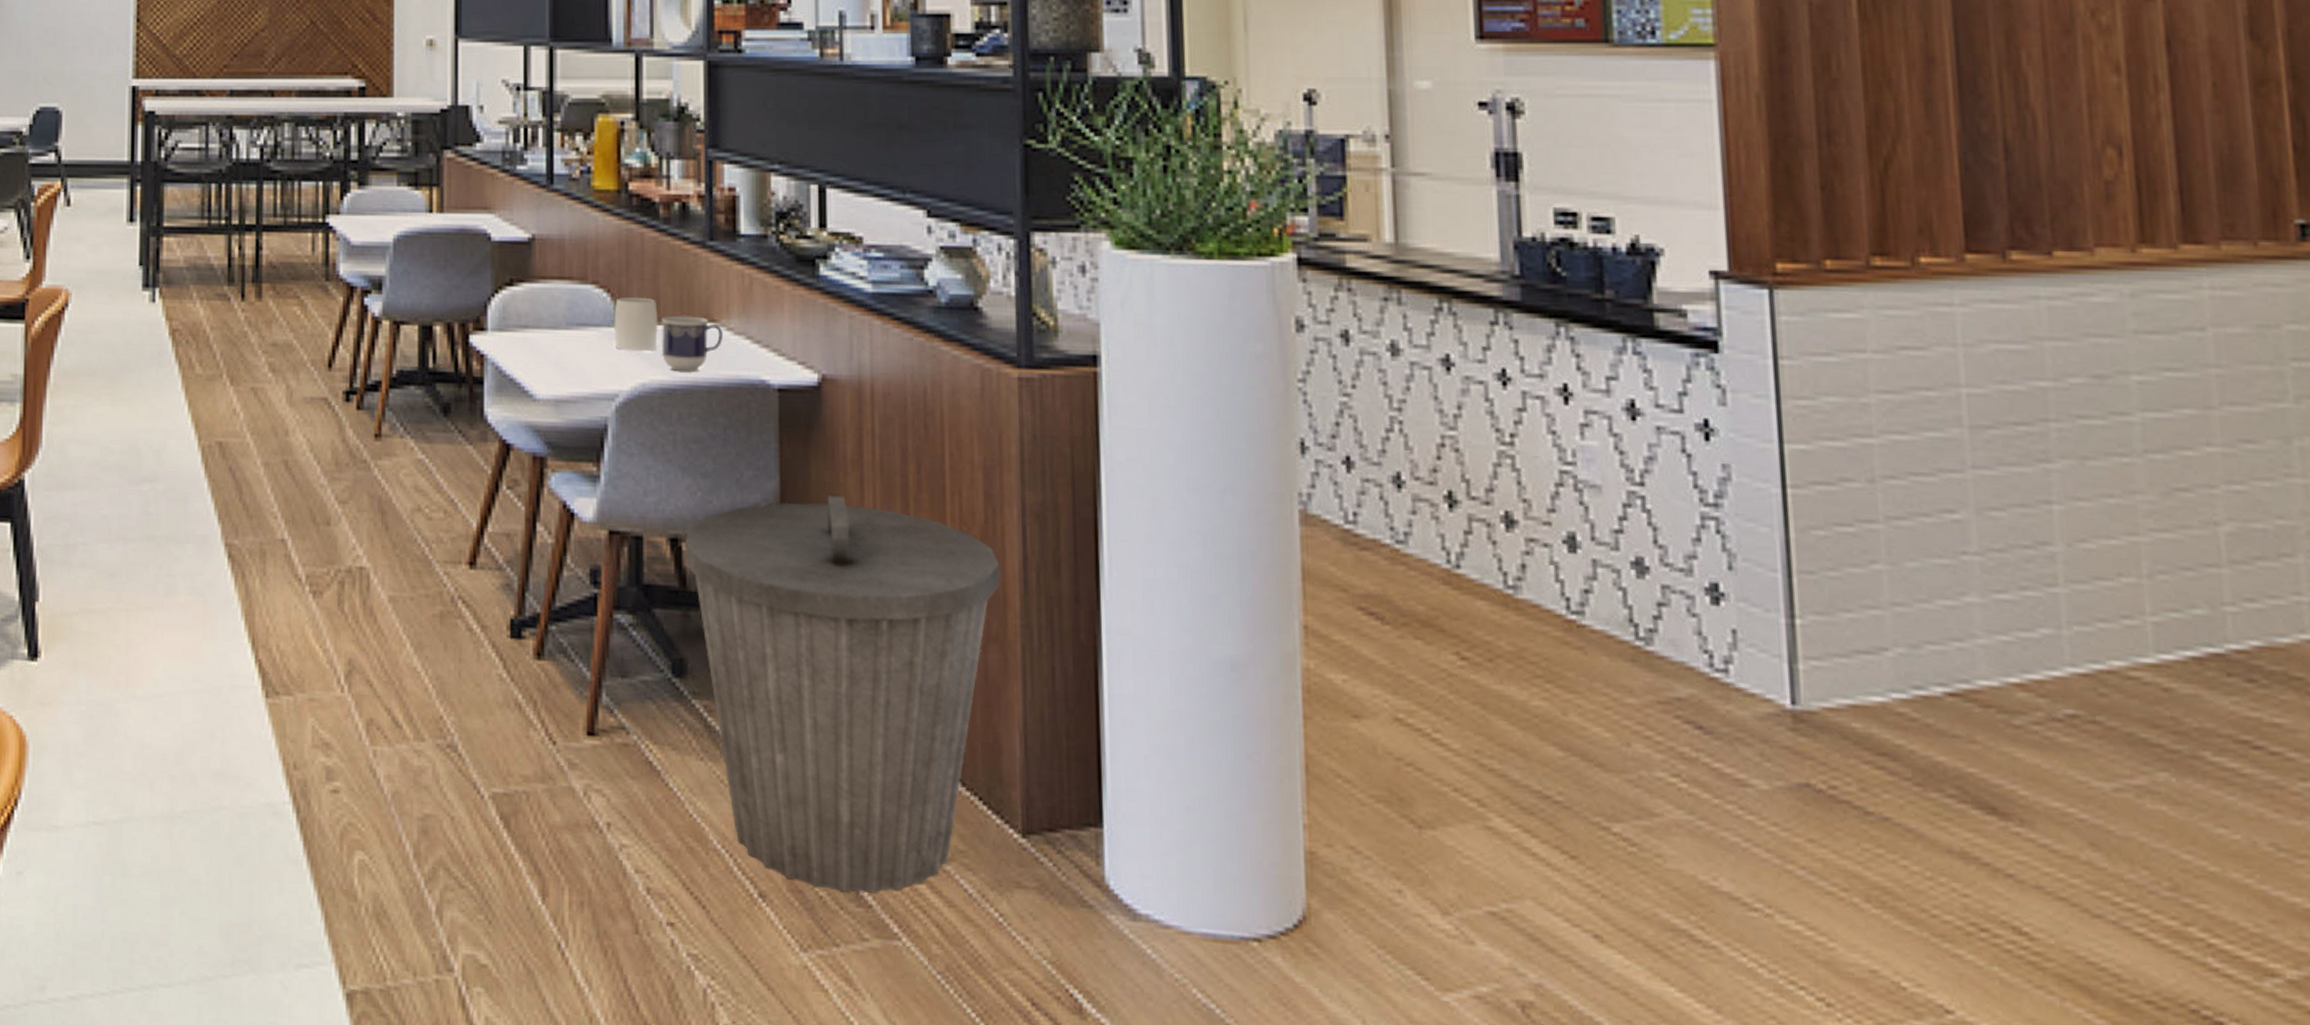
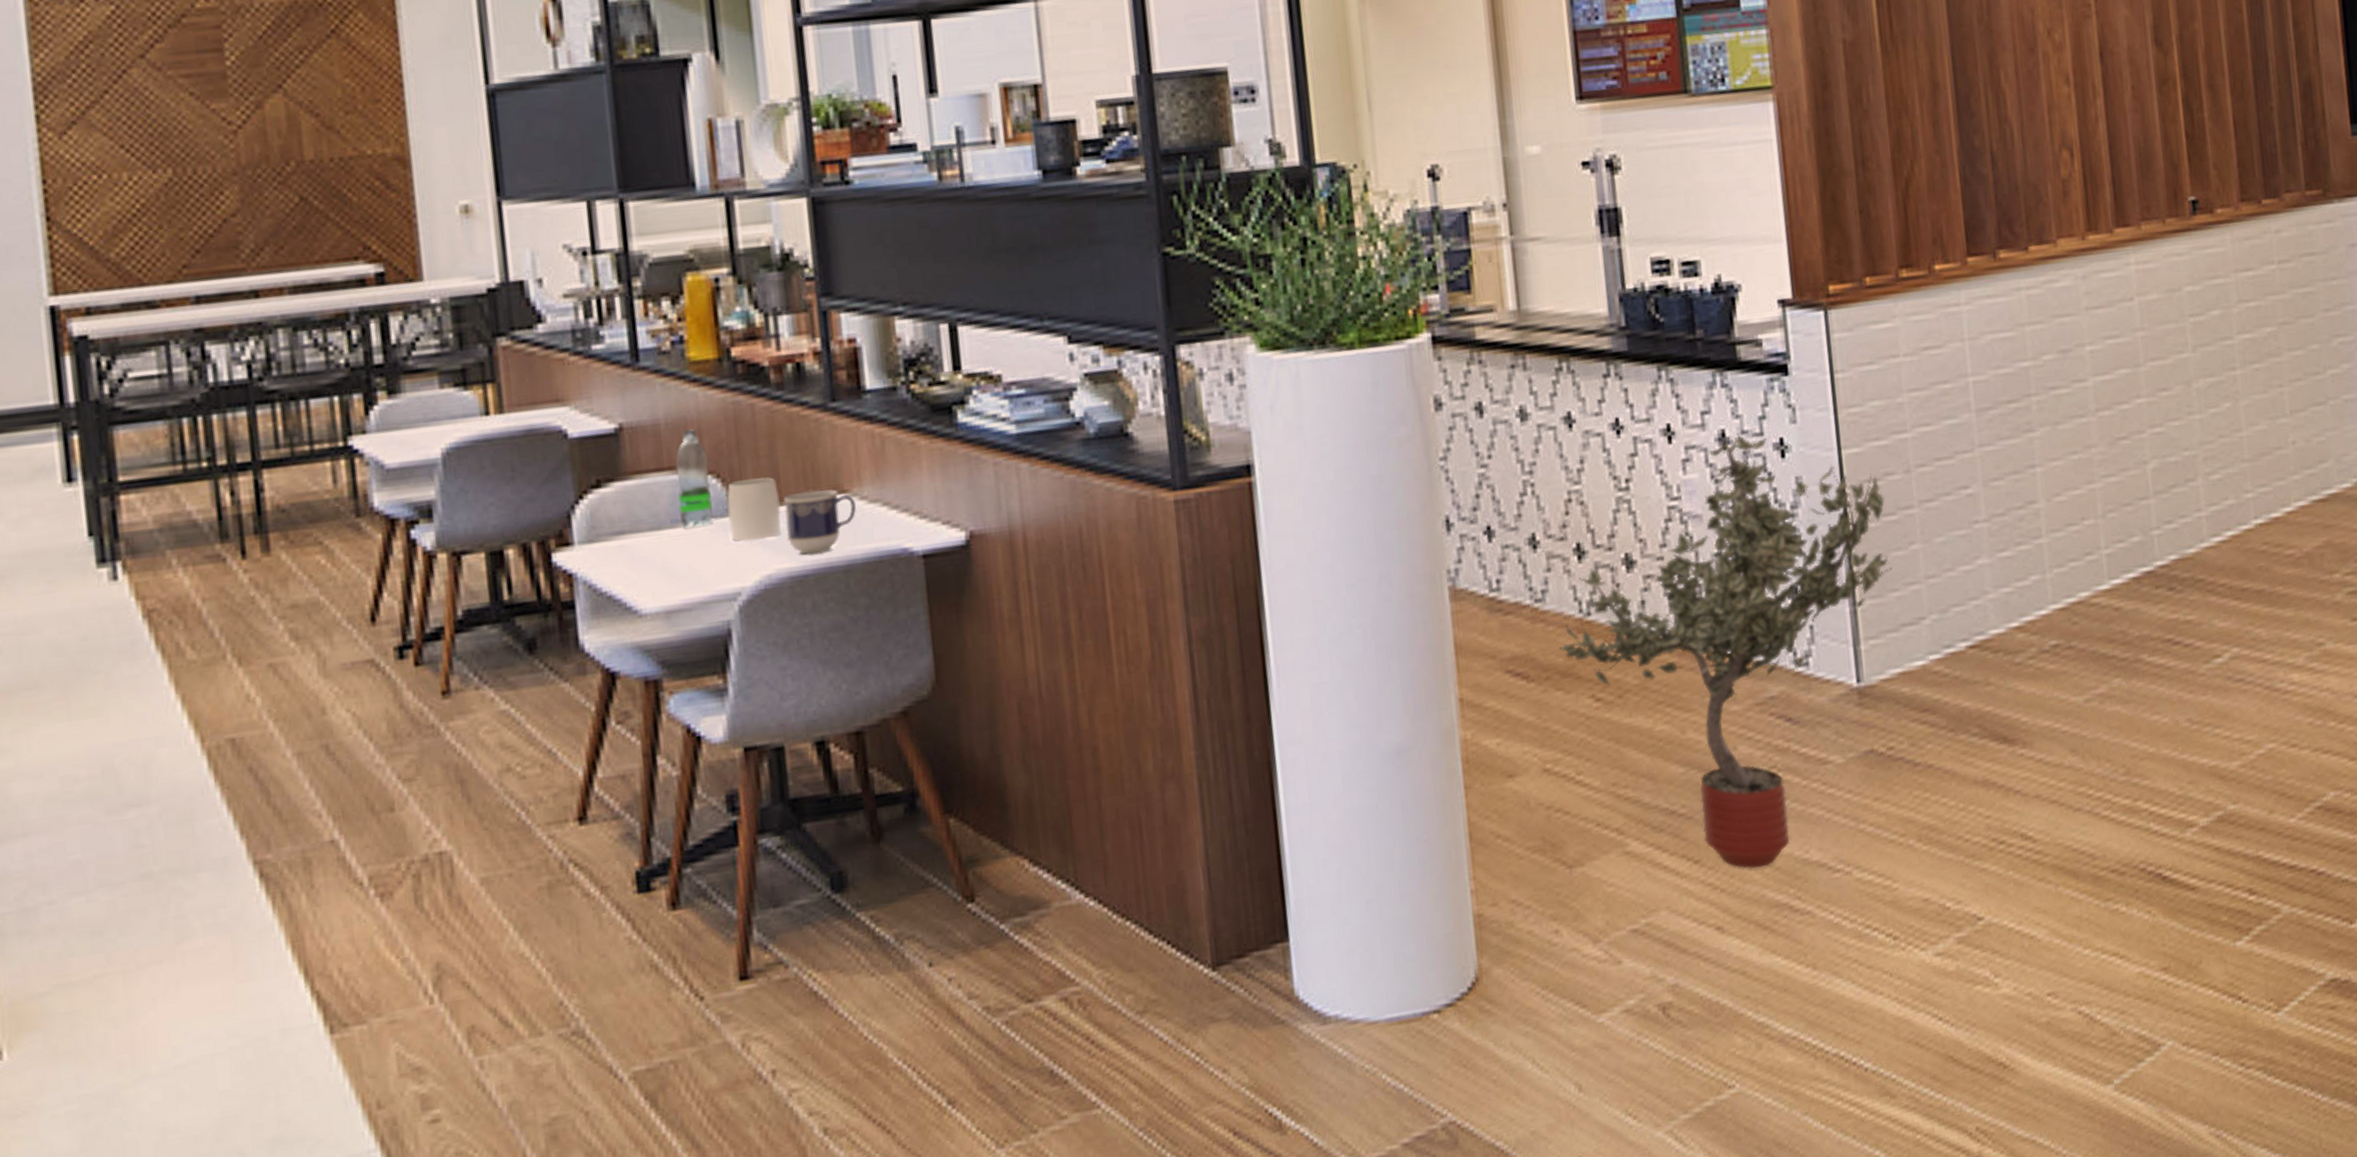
bottle: none [573,247,602,334] -> present [675,429,713,530]
trash can: present [684,496,1000,893] -> none [832,659,1172,1077]
potted tree: none [1422,406,1846,883] -> present [1560,433,1892,869]

